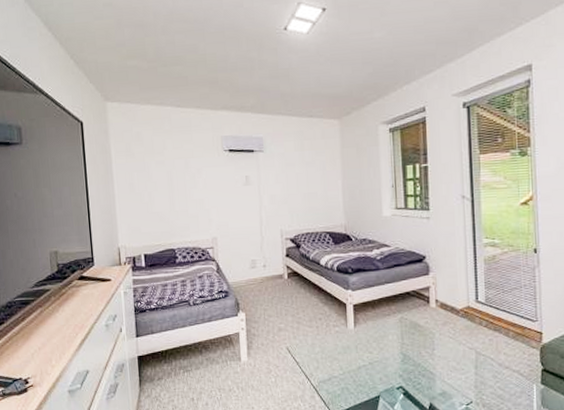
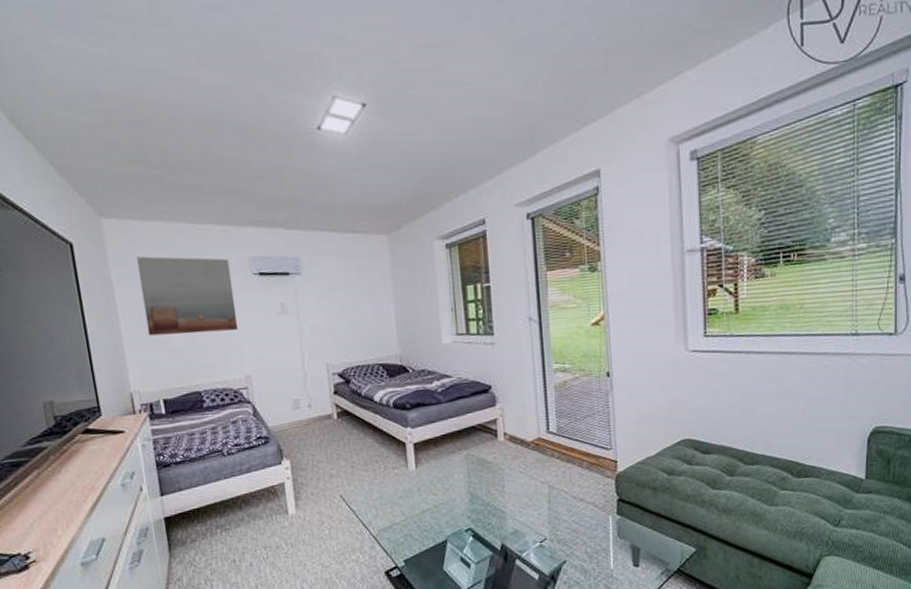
wall art: none [131,134,209,200] -> present [136,256,238,336]

